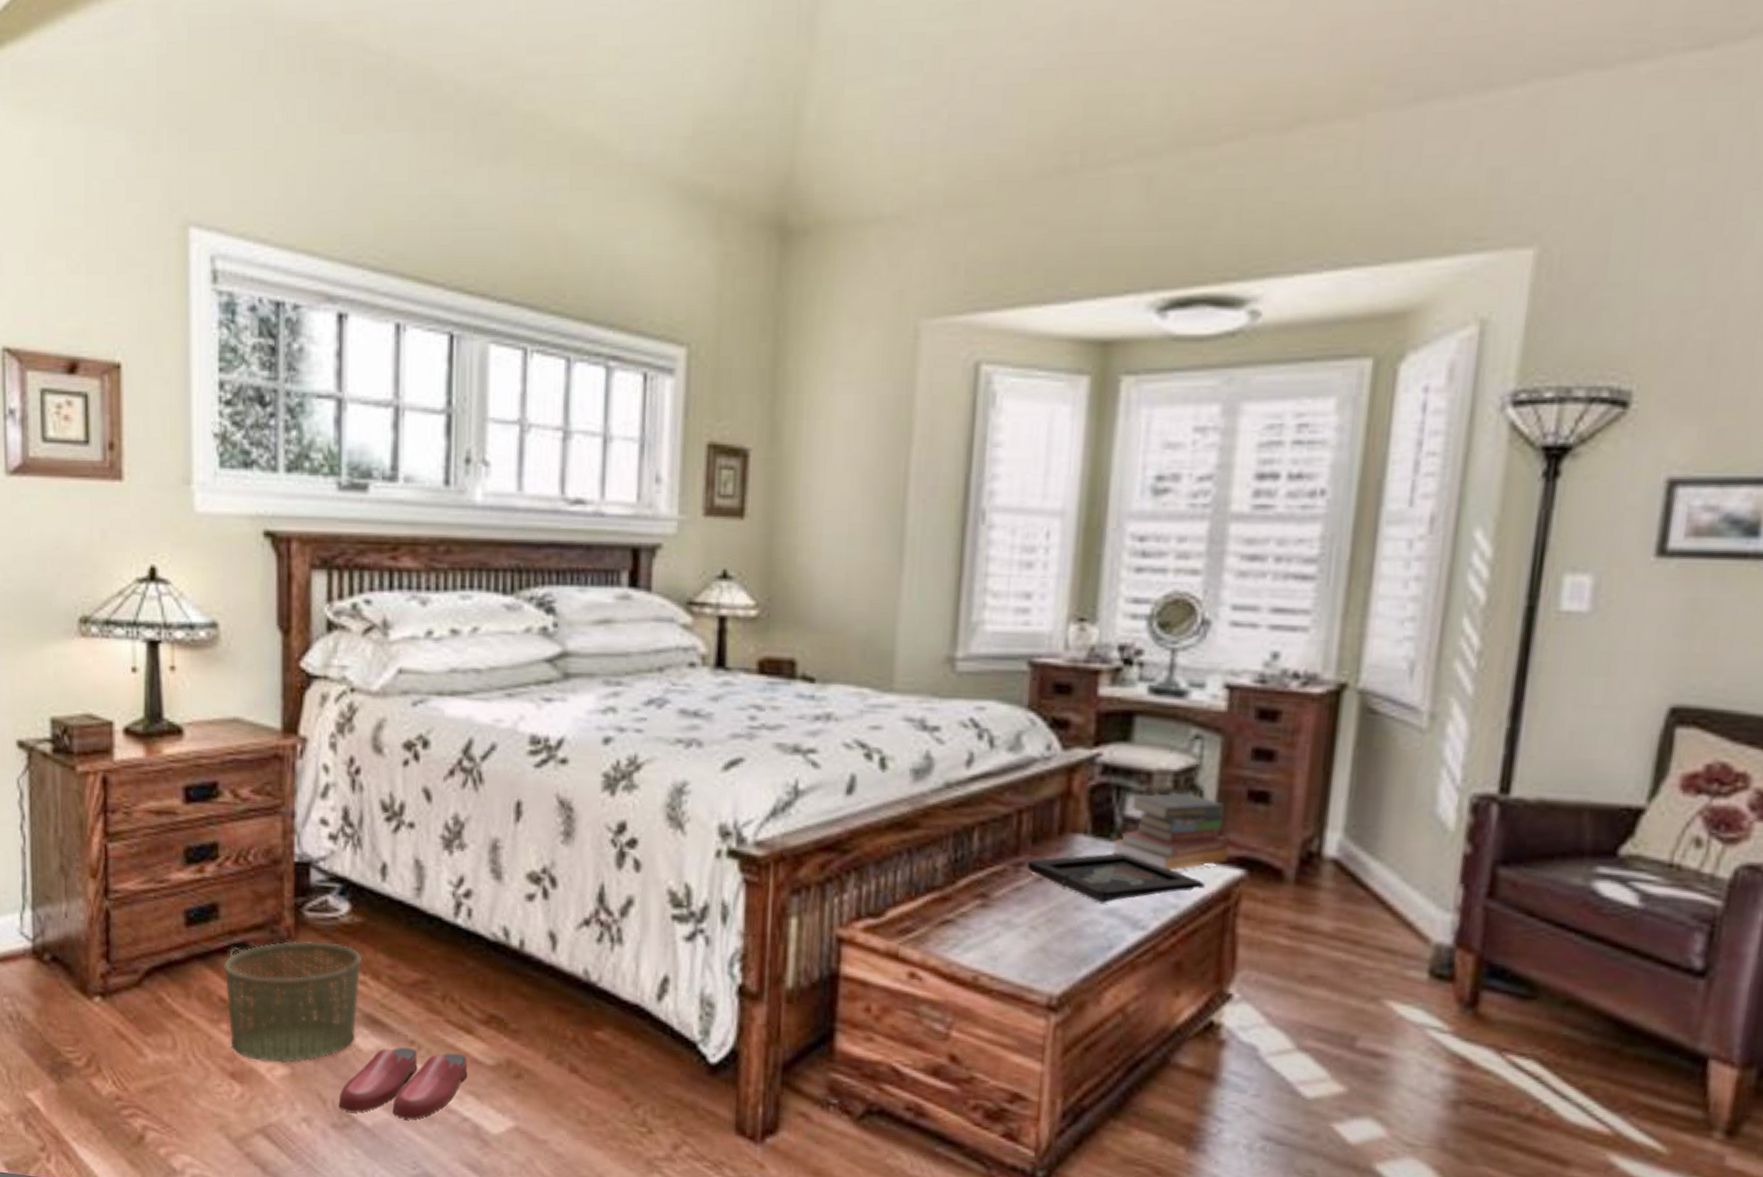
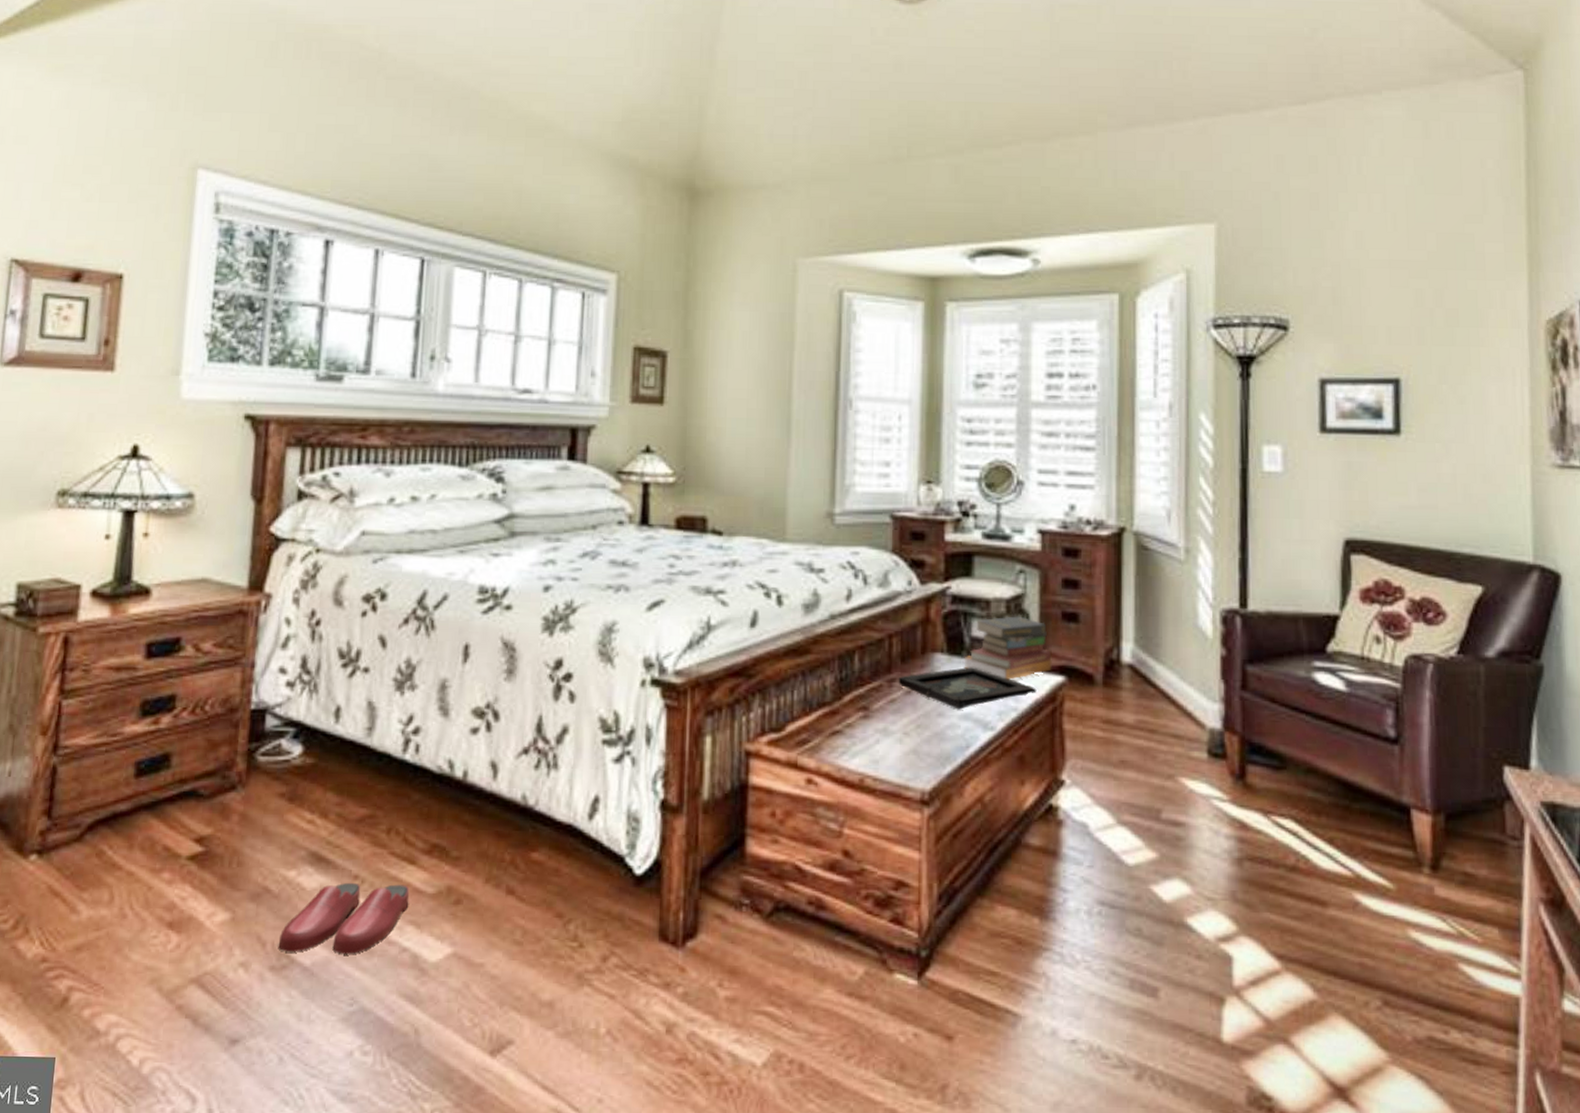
basket: present [223,940,363,1064] -> none [169,784,312,909]

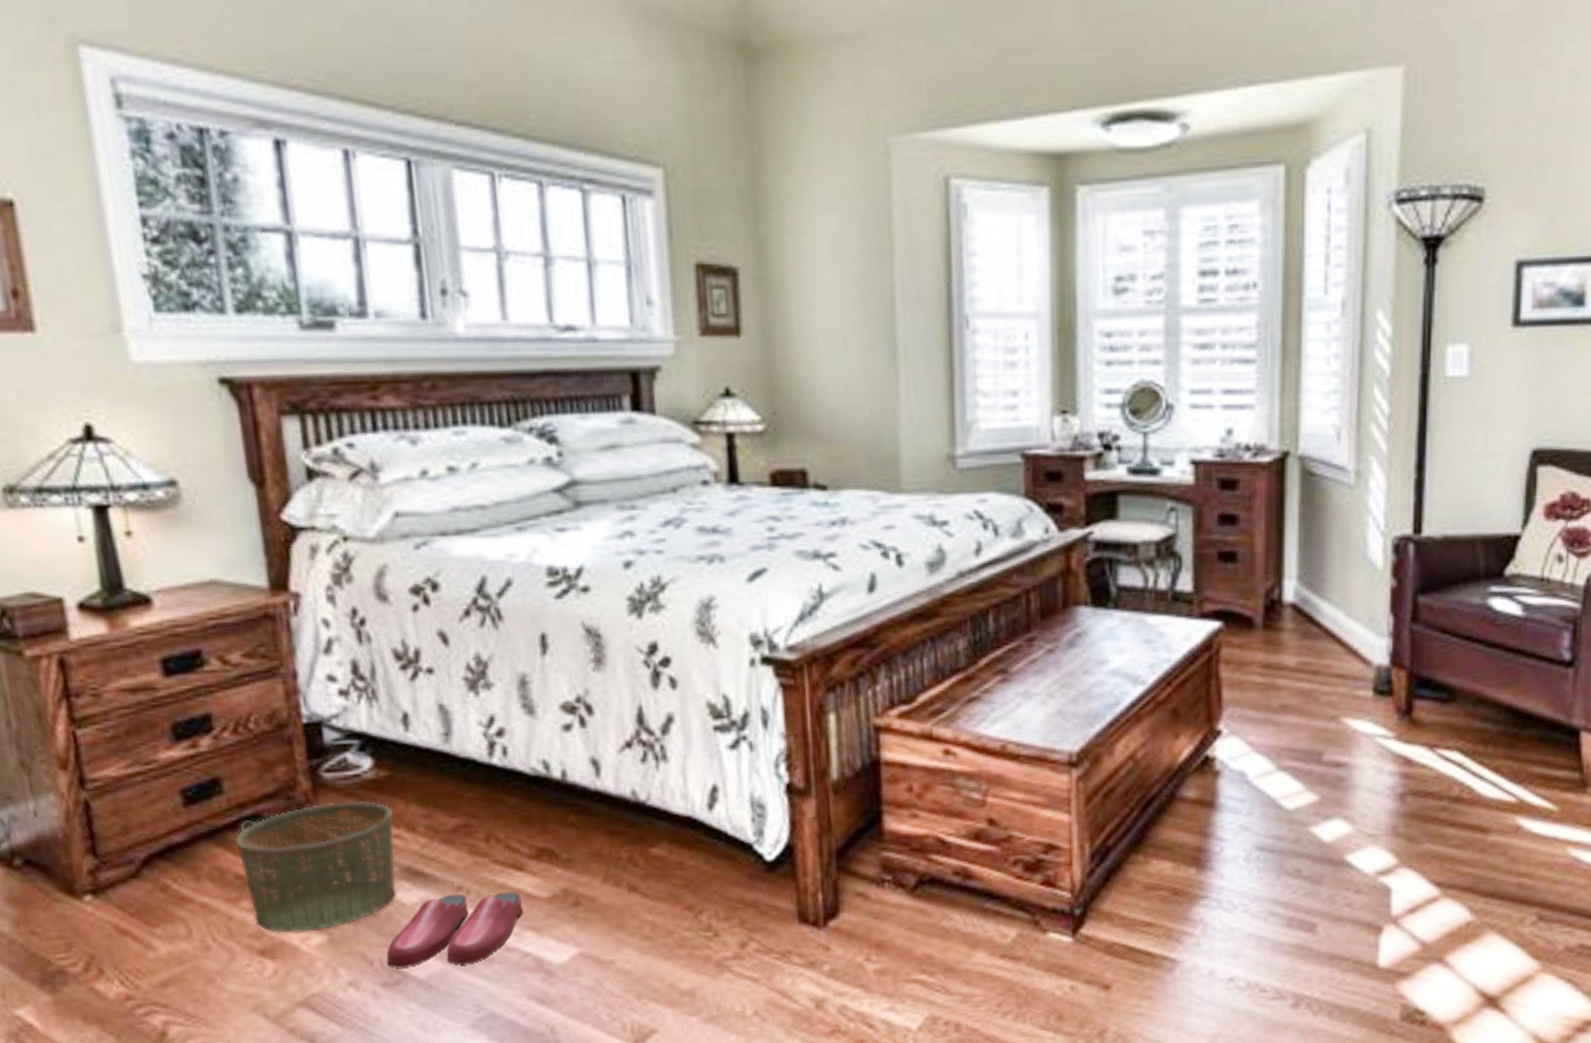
basket: none [169,784,312,909] -> present [234,800,397,934]
decorative tray: present [898,666,1037,710] -> none [1038,618,1191,665]
books: present [964,616,1052,680] -> none [1110,559,1207,630]

